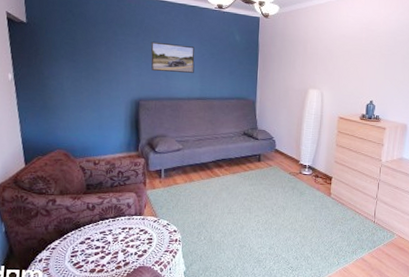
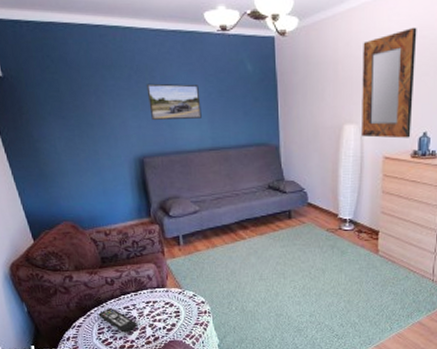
remote control: none [74,231,110,257] -> present [98,307,137,333]
home mirror: none [322,22,368,104] -> present [362,27,417,139]

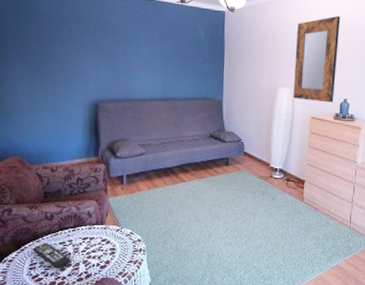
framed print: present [146,83,202,120] -> none [109,39,157,72]

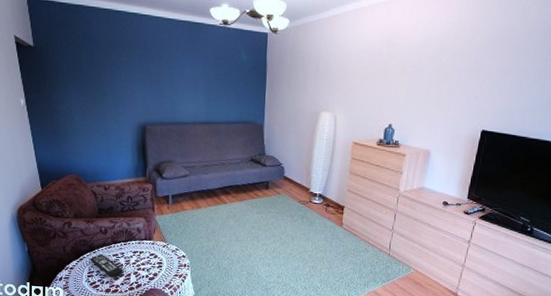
home mirror: present [293,15,341,103] -> none [335,35,389,128]

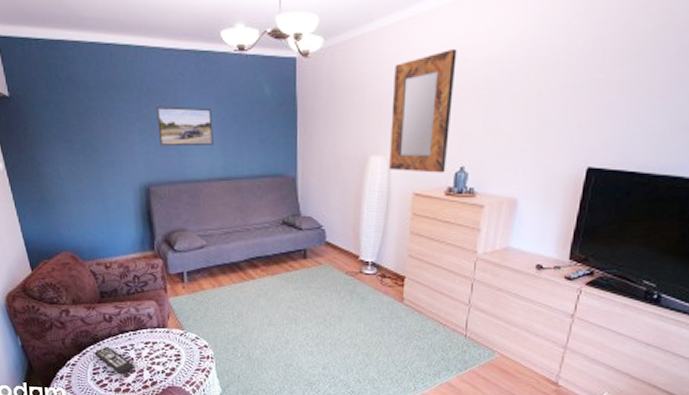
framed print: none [154,63,200,96] -> present [156,106,213,145]
home mirror: none [335,35,389,128] -> present [389,48,457,173]

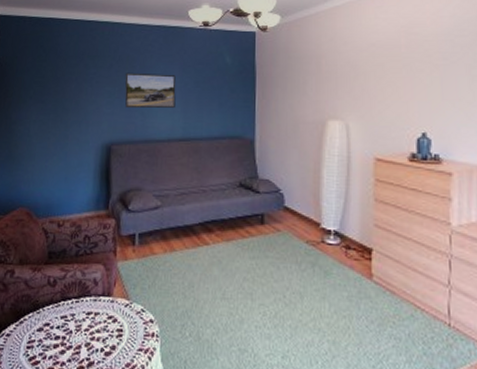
remote control: present [94,346,134,375] -> none [32,314,72,351]
home mirror: present [389,48,457,173] -> none [347,24,408,139]

